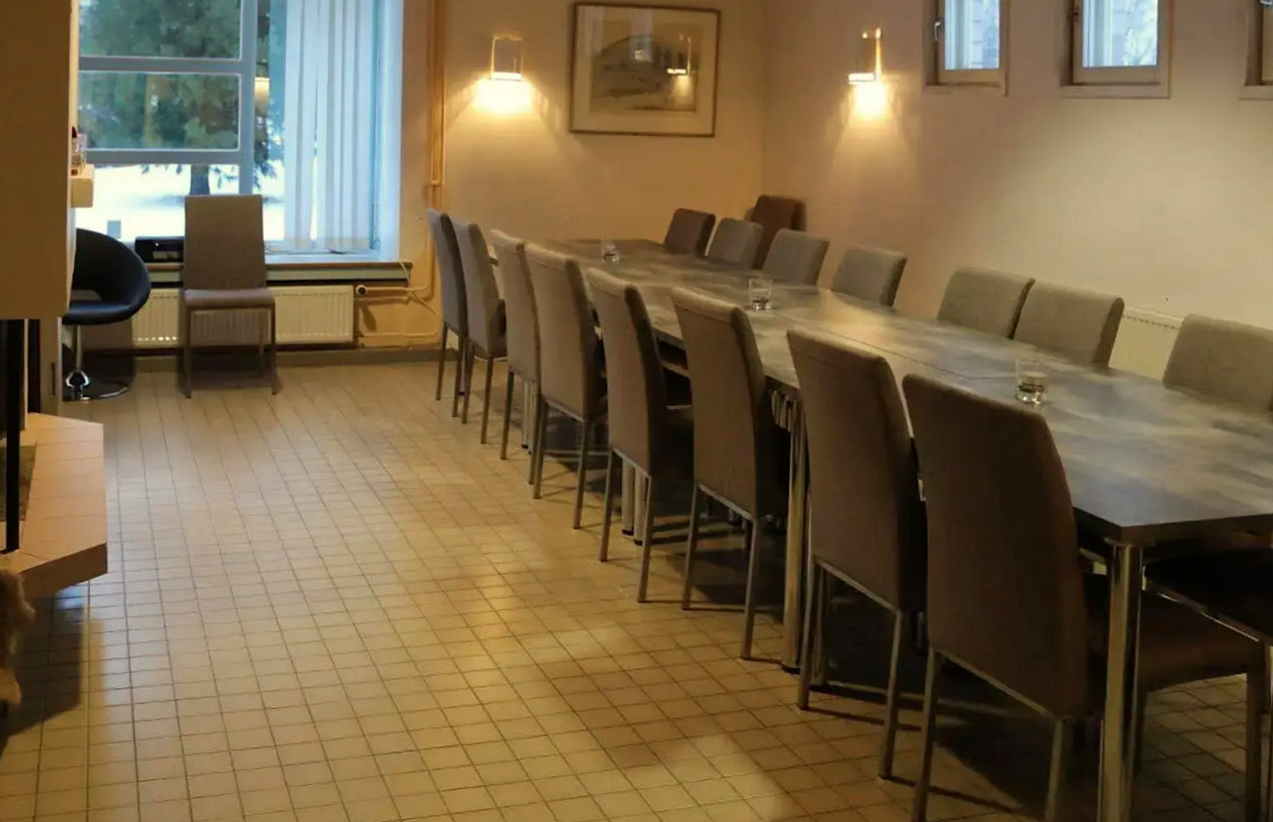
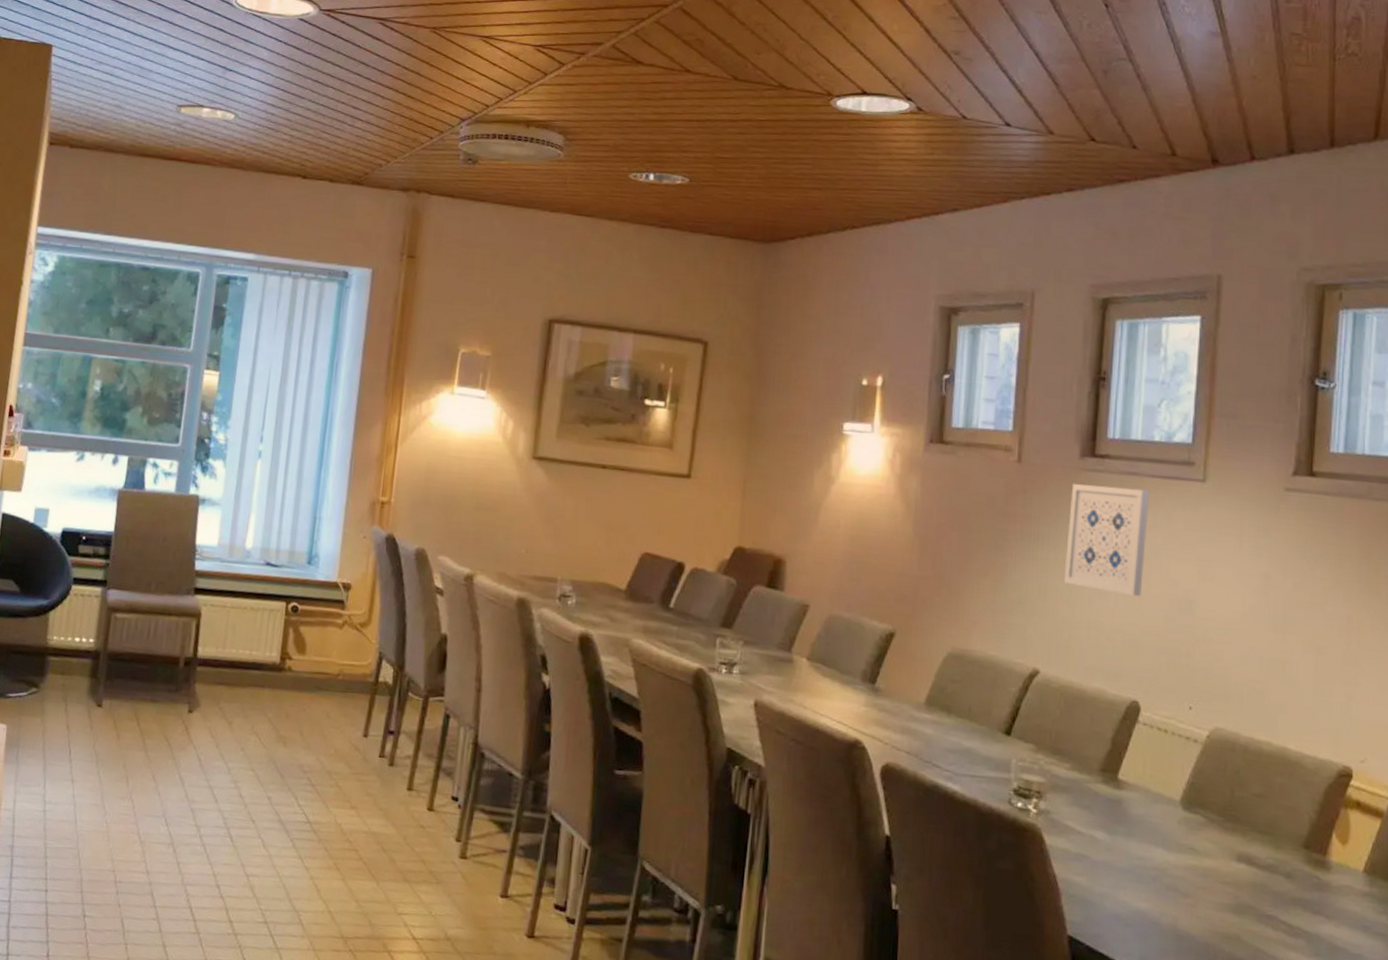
wall art: none [1051,110,1123,206] -> present [1063,483,1150,597]

